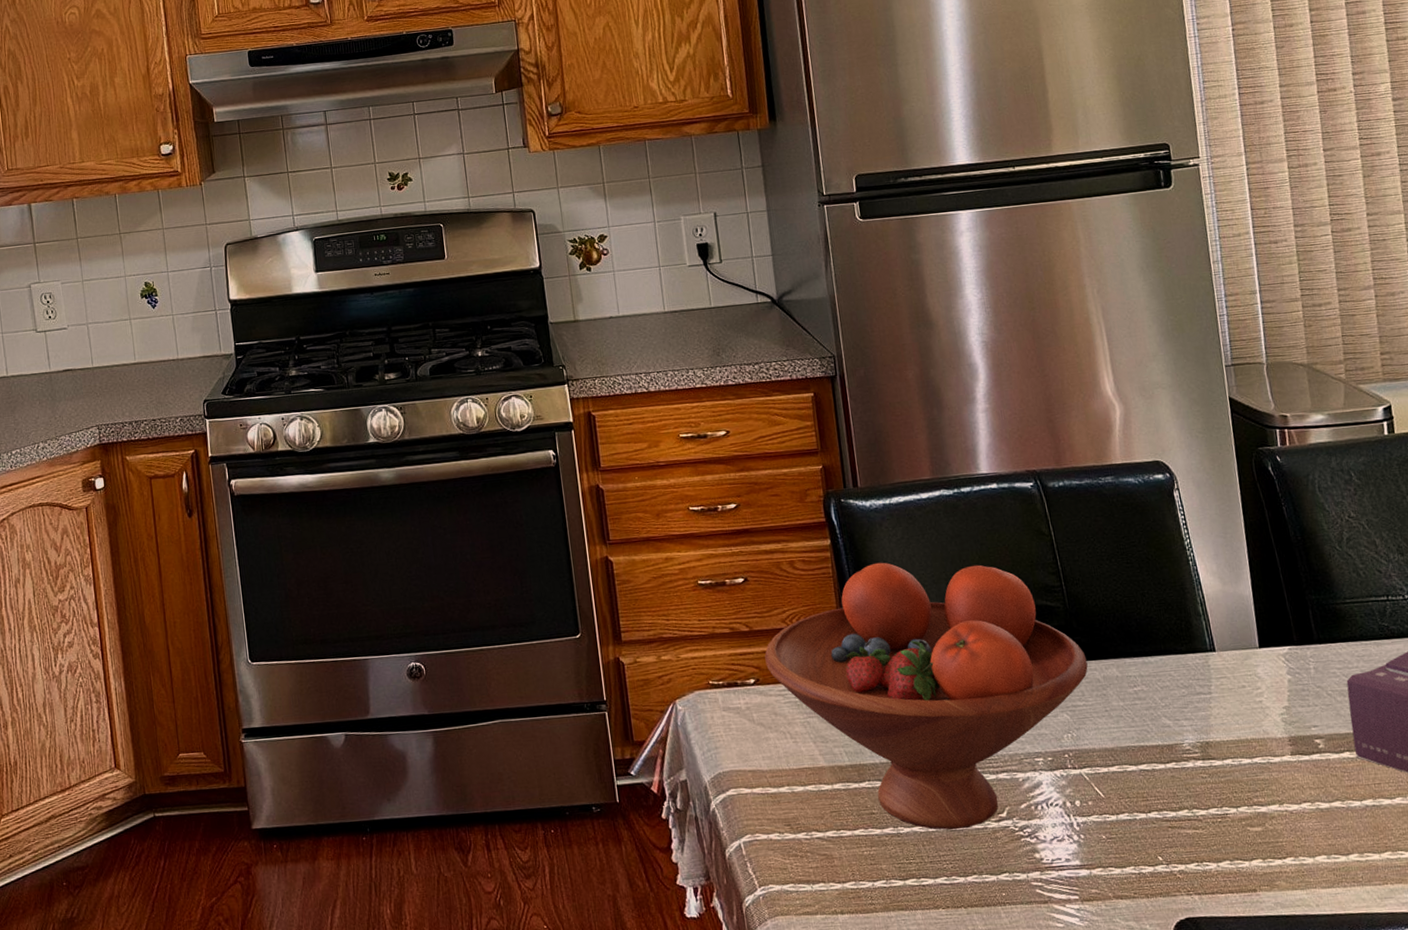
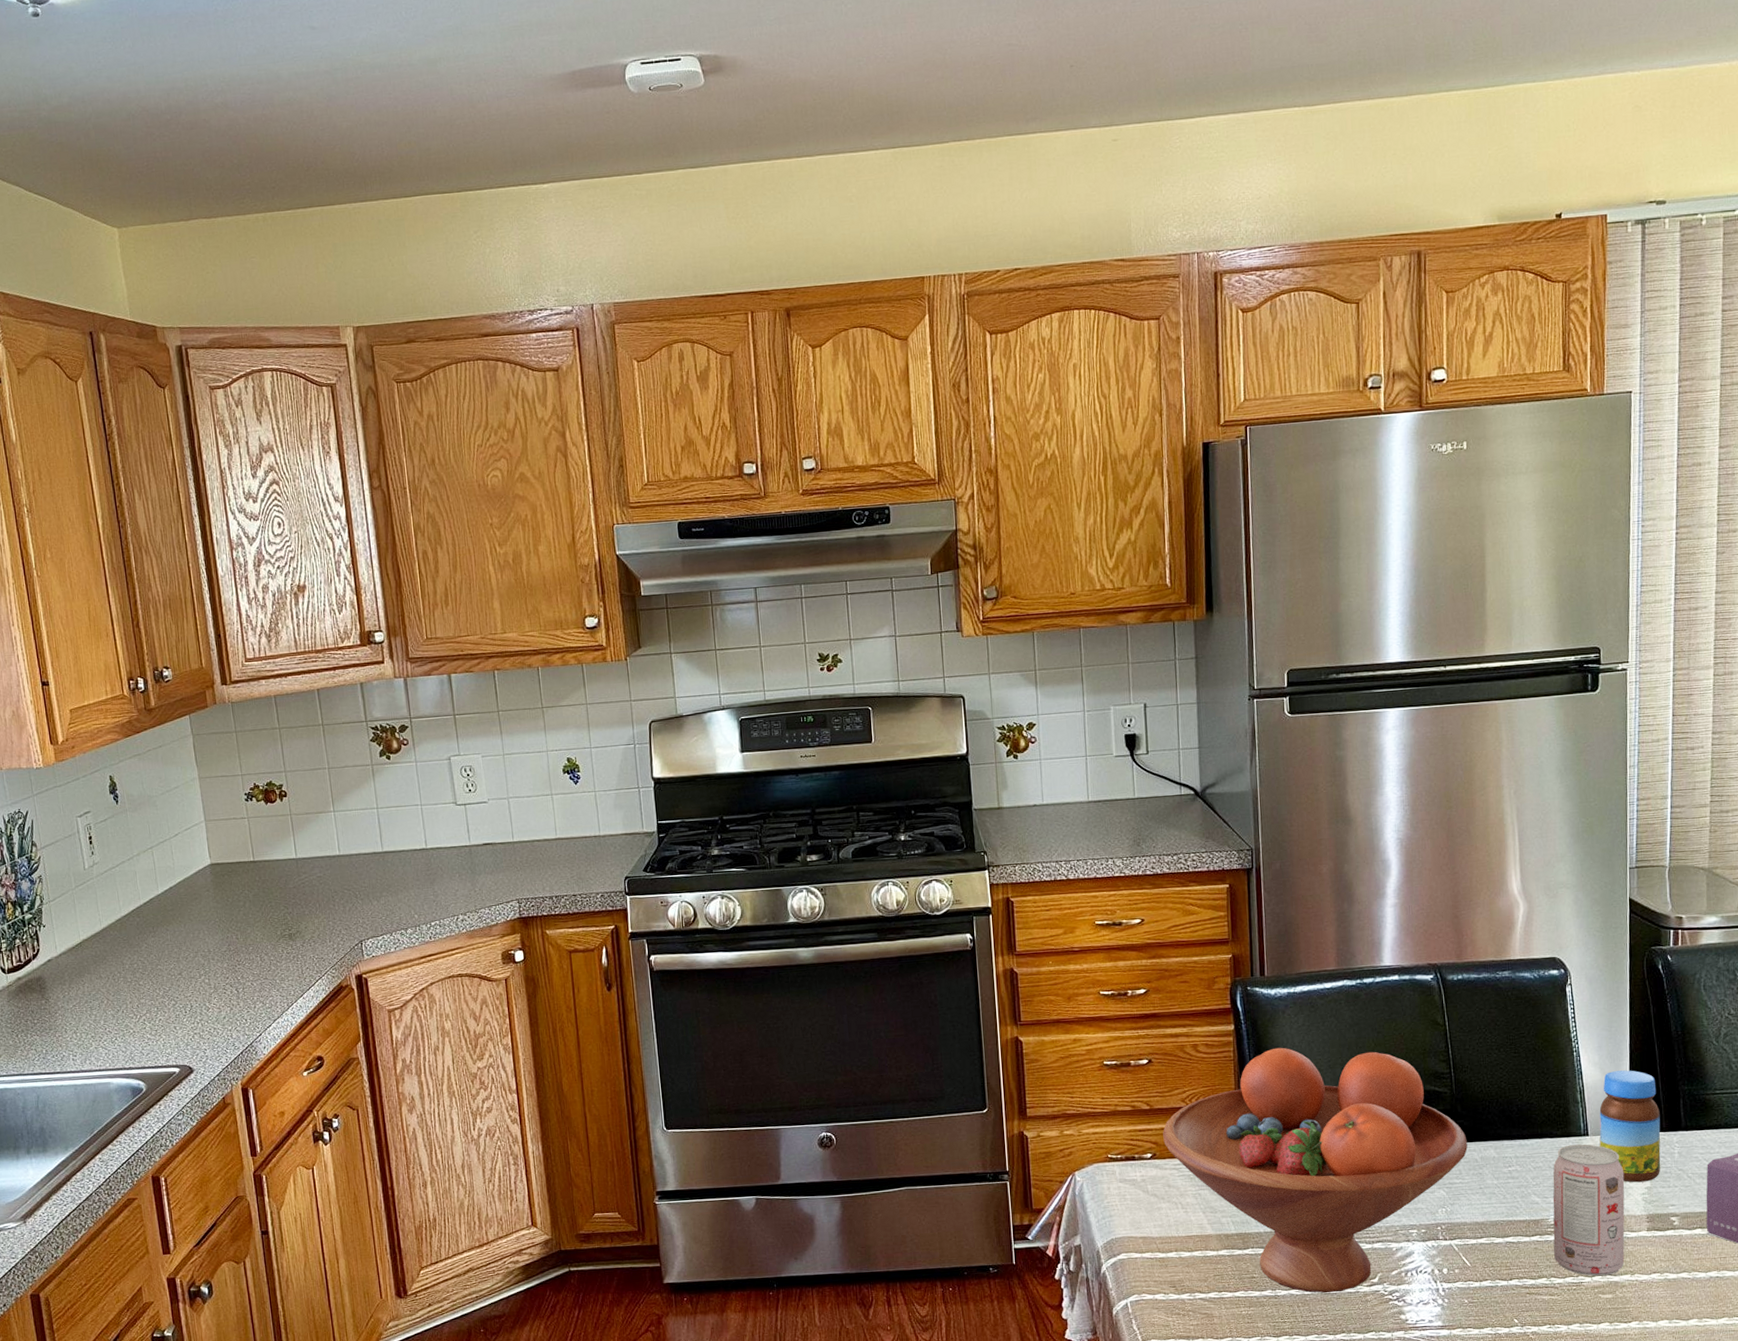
beverage can: none [1181,660,1271,807] -> present [1553,1144,1625,1277]
jar: none [1224,579,1297,702] -> present [1599,1070,1661,1183]

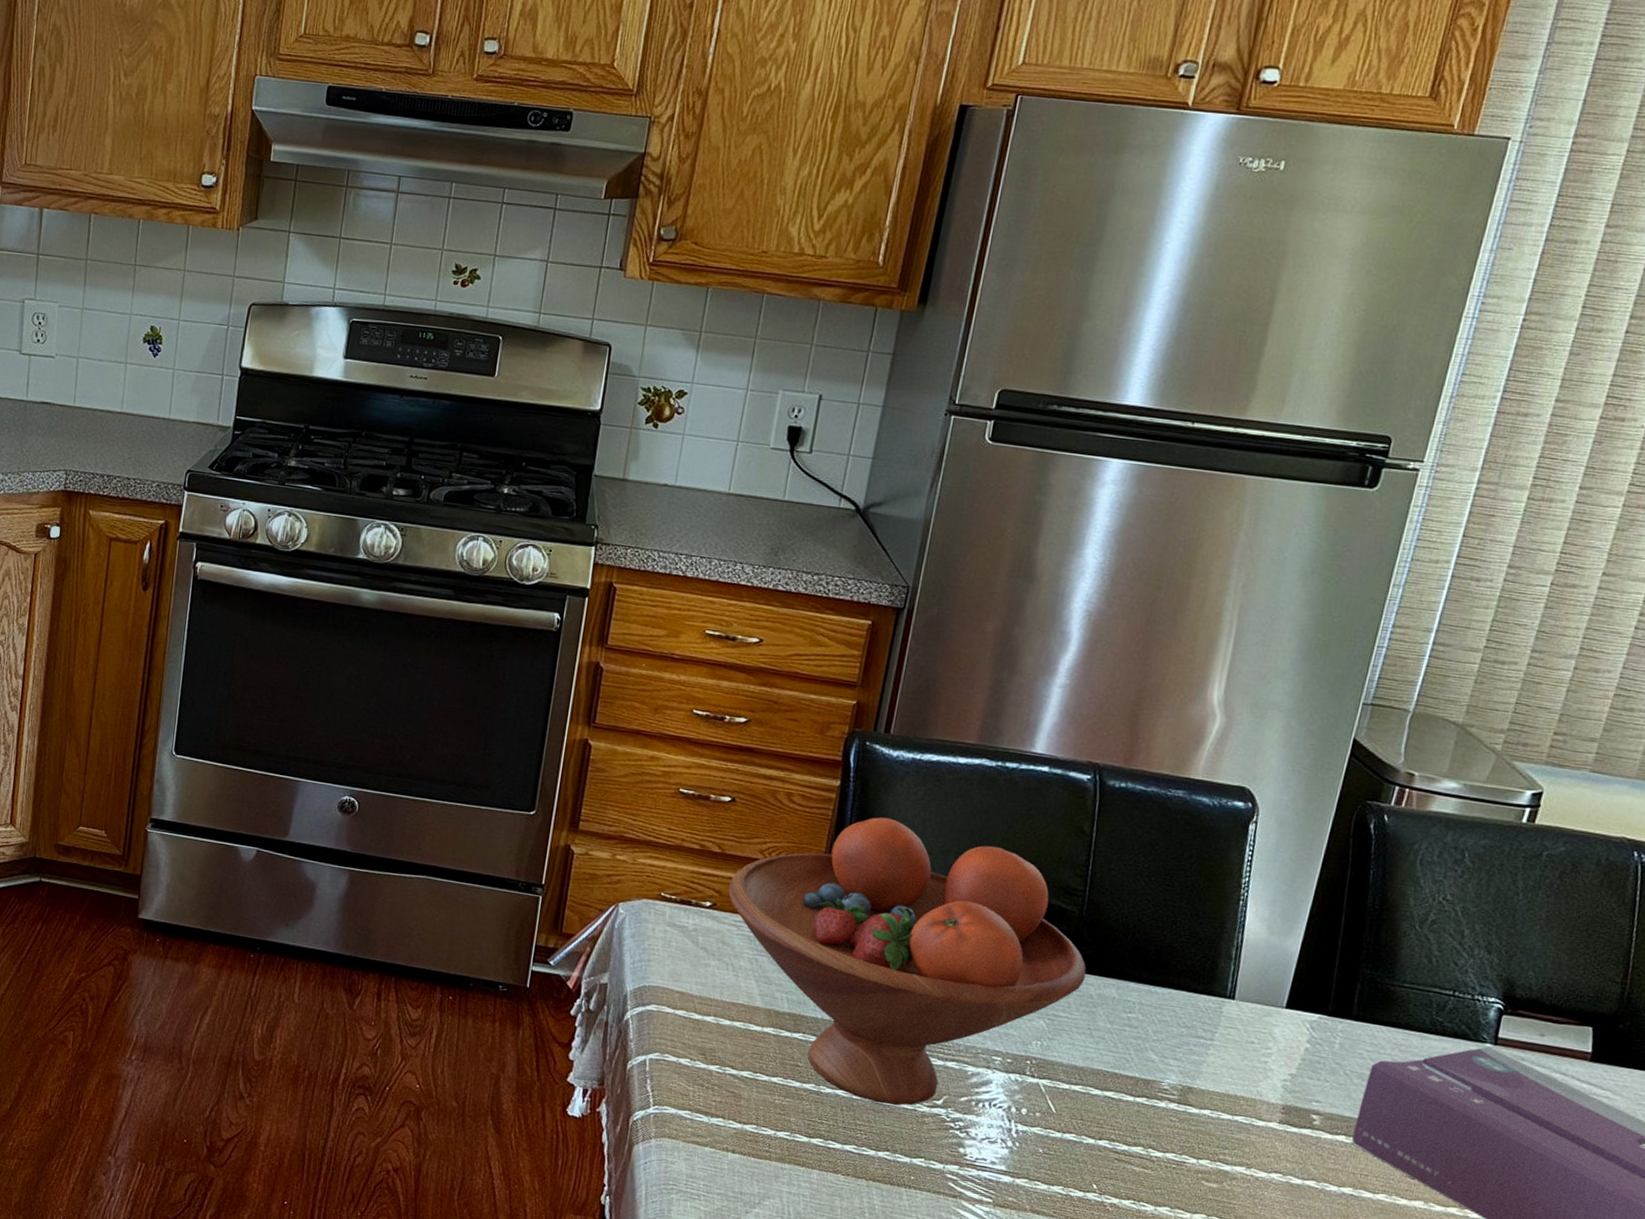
beverage can: present [1553,1144,1625,1277] -> none [1158,1004,1268,1163]
jar: present [1599,1070,1661,1183] -> none [1245,932,1333,1068]

